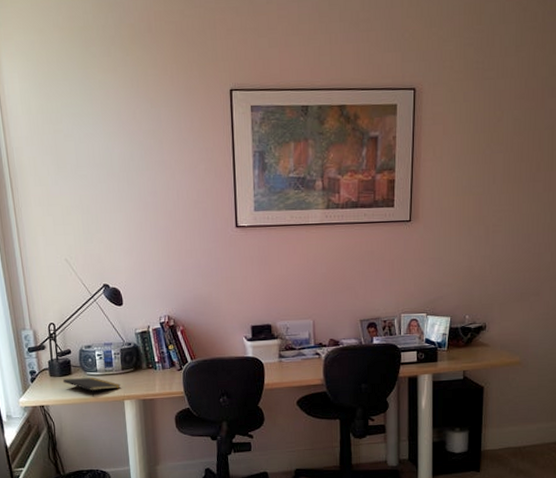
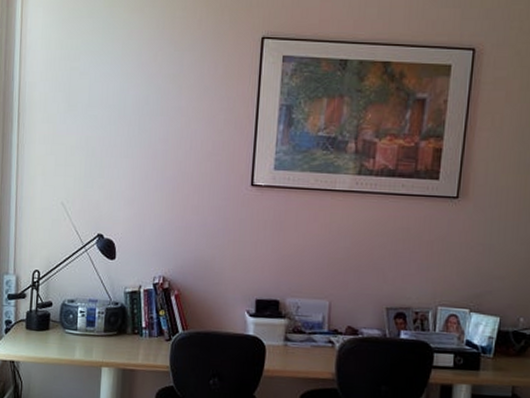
notepad: present [62,377,121,397] -> none [38,334,100,359]

